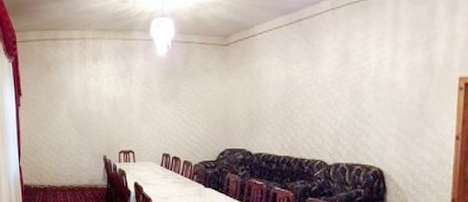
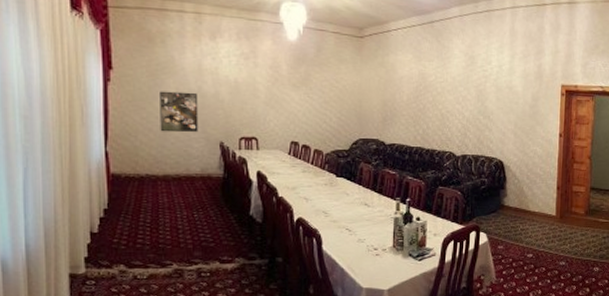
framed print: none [56,111,86,148] -> present [160,91,198,133]

